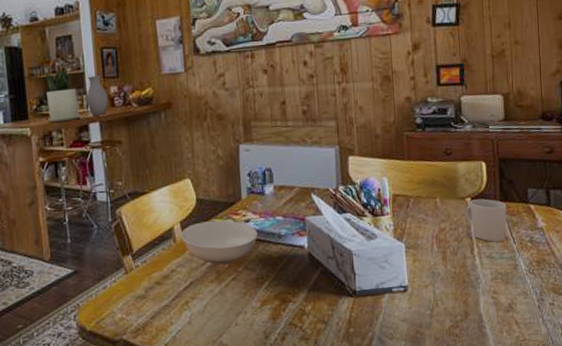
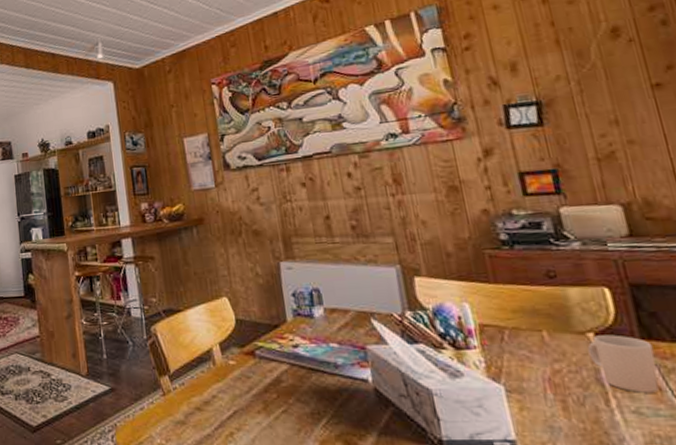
planter: present [43,66,82,123] -> none [78,185,115,239]
vase: present [86,75,109,117] -> none [118,192,140,233]
bowl: present [180,220,258,265] -> none [220,343,309,394]

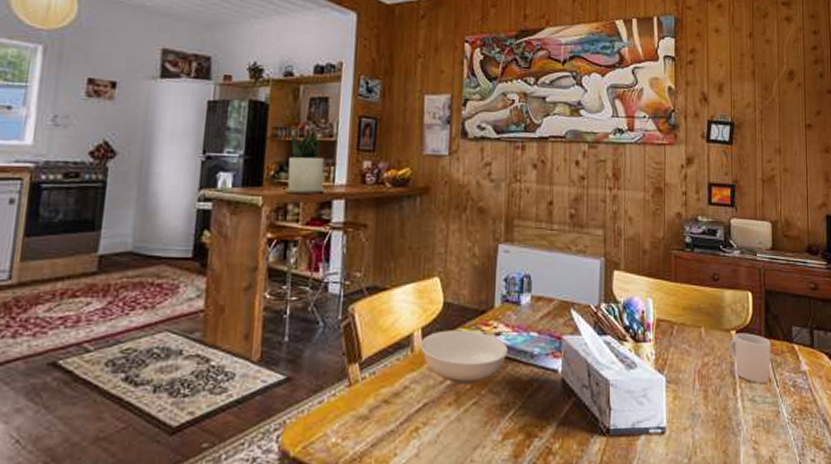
planter: none [78,185,115,239] -> present [283,131,327,195]
bowl: none [220,343,309,394] -> present [420,330,508,385]

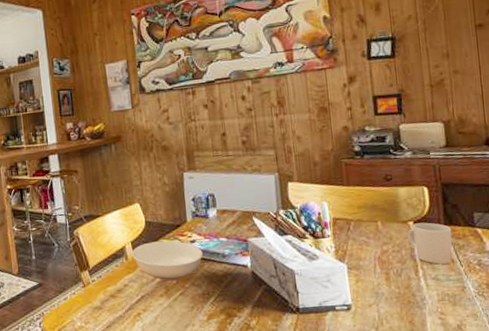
planter: present [283,131,327,195] -> none [9,106,43,156]

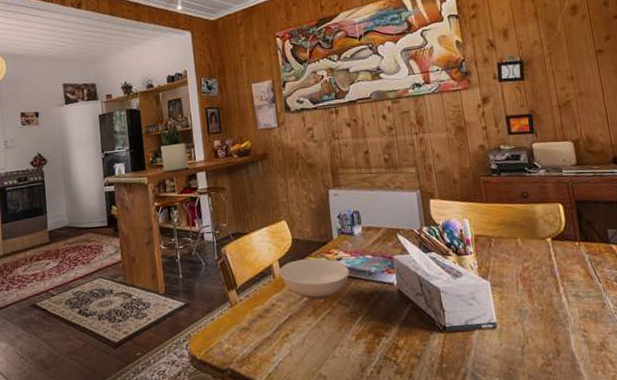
planter: none [9,106,43,156] -> present [158,124,191,173]
mug: present [408,222,452,265] -> none [546,239,591,281]

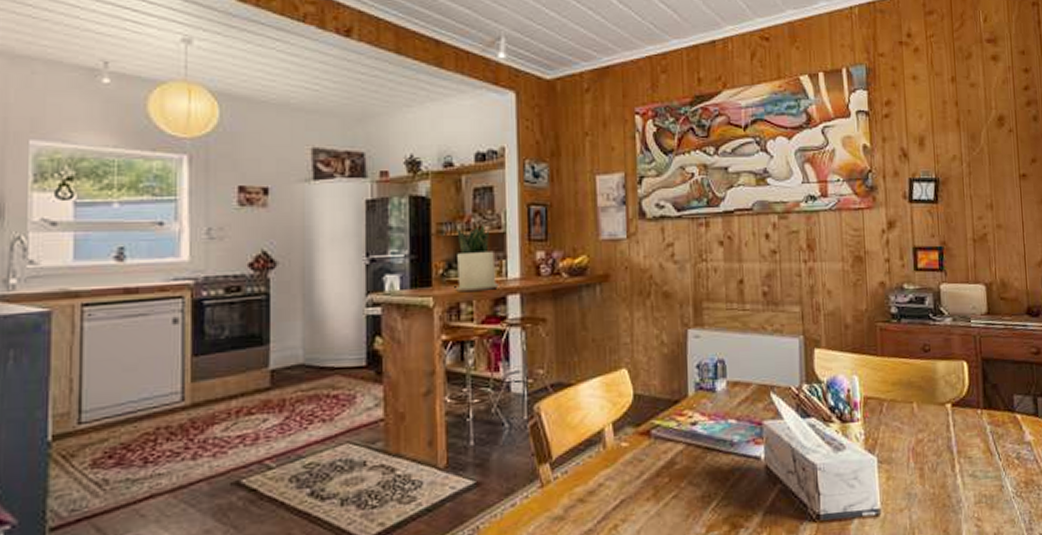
bowl: present [279,258,349,300] -> none [612,421,705,479]

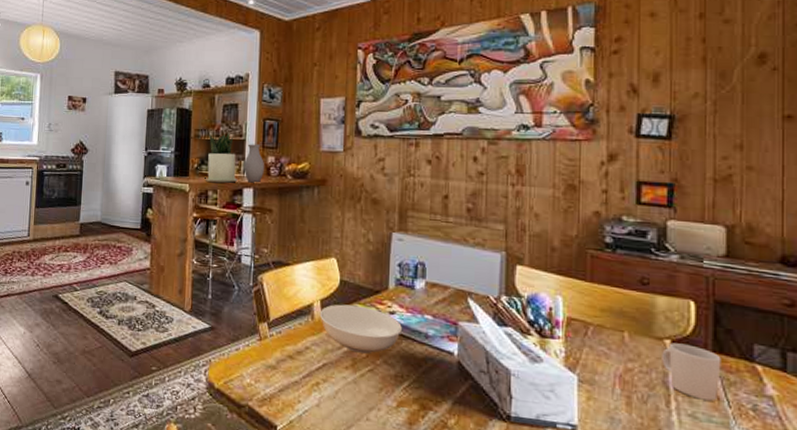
vase: none [506,237,534,287] -> present [244,144,265,183]
bowl: none [612,421,705,479] -> present [319,304,402,354]
mug: none [945,405,991,458] -> present [662,342,721,401]

